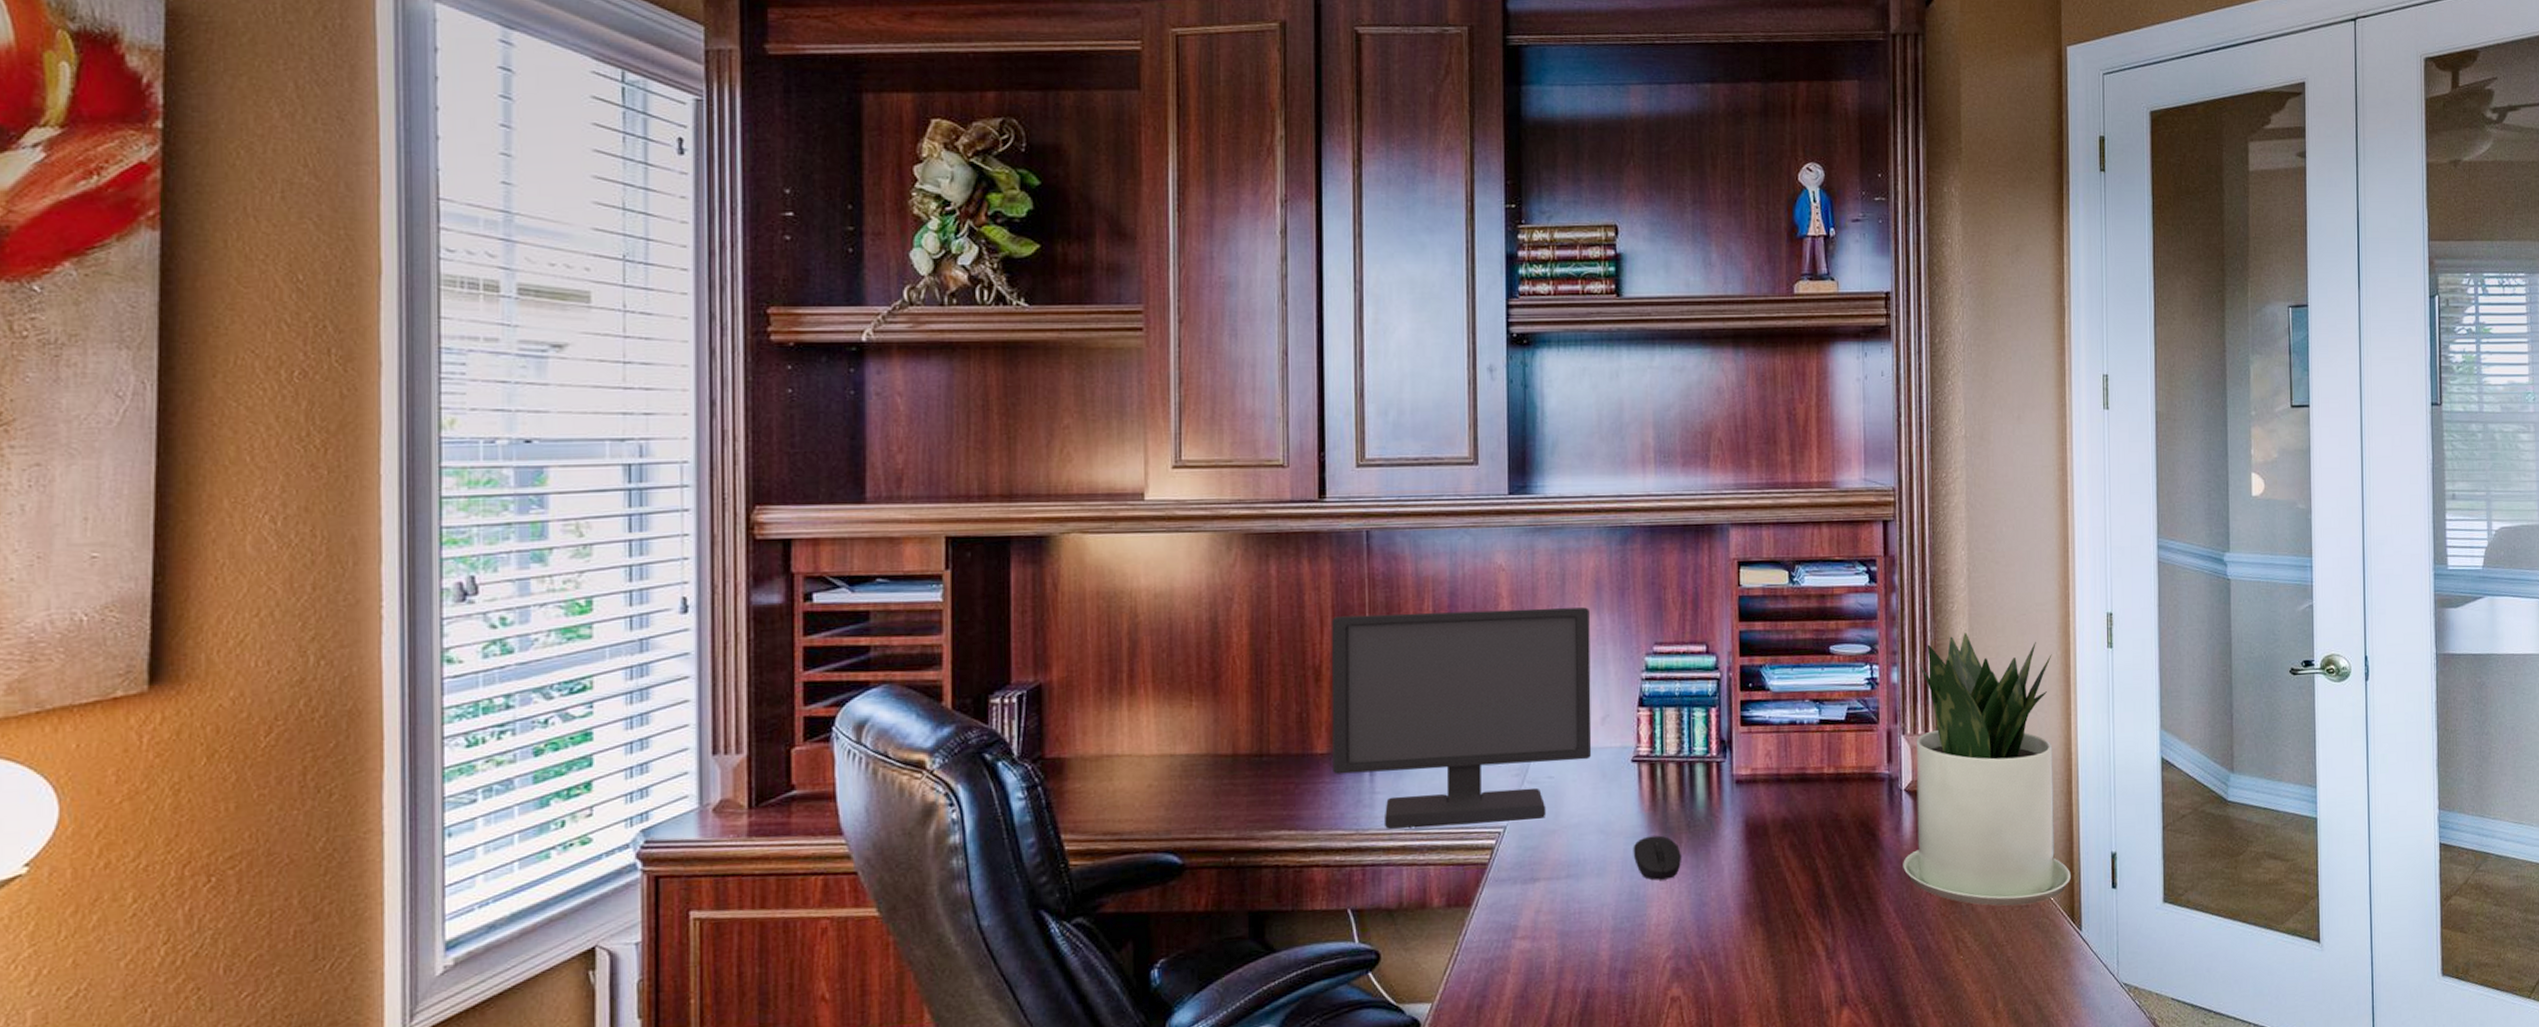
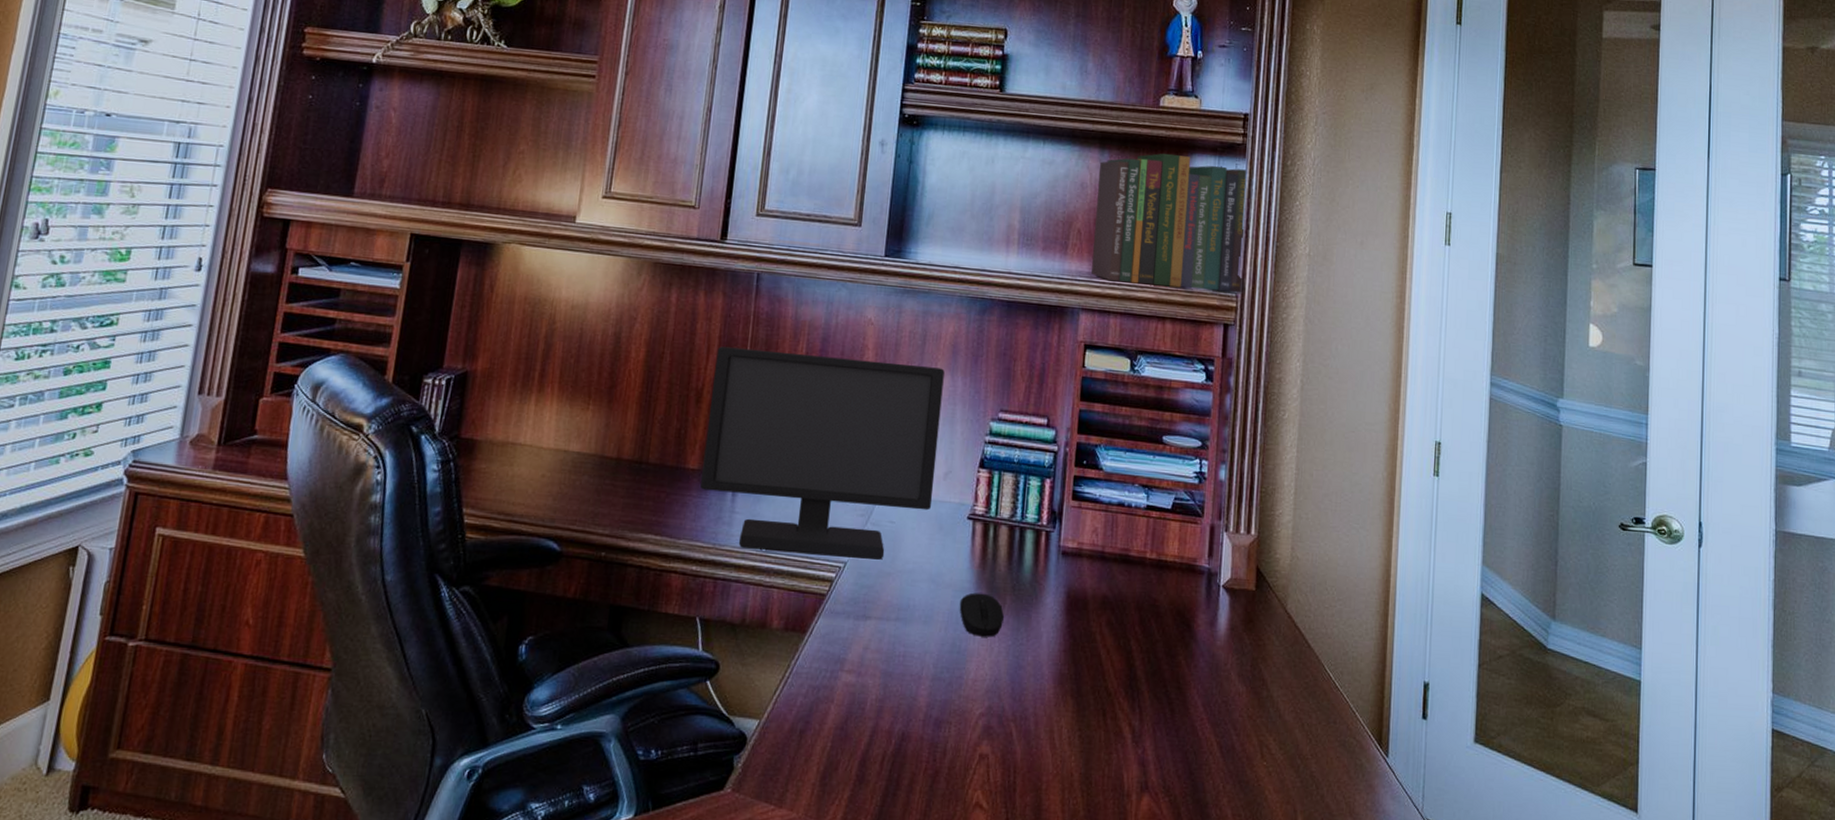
books: none [1735,344,1899,491] -> present [1090,153,1246,293]
planter: present [1903,633,2071,906] -> none [1214,441,1381,721]

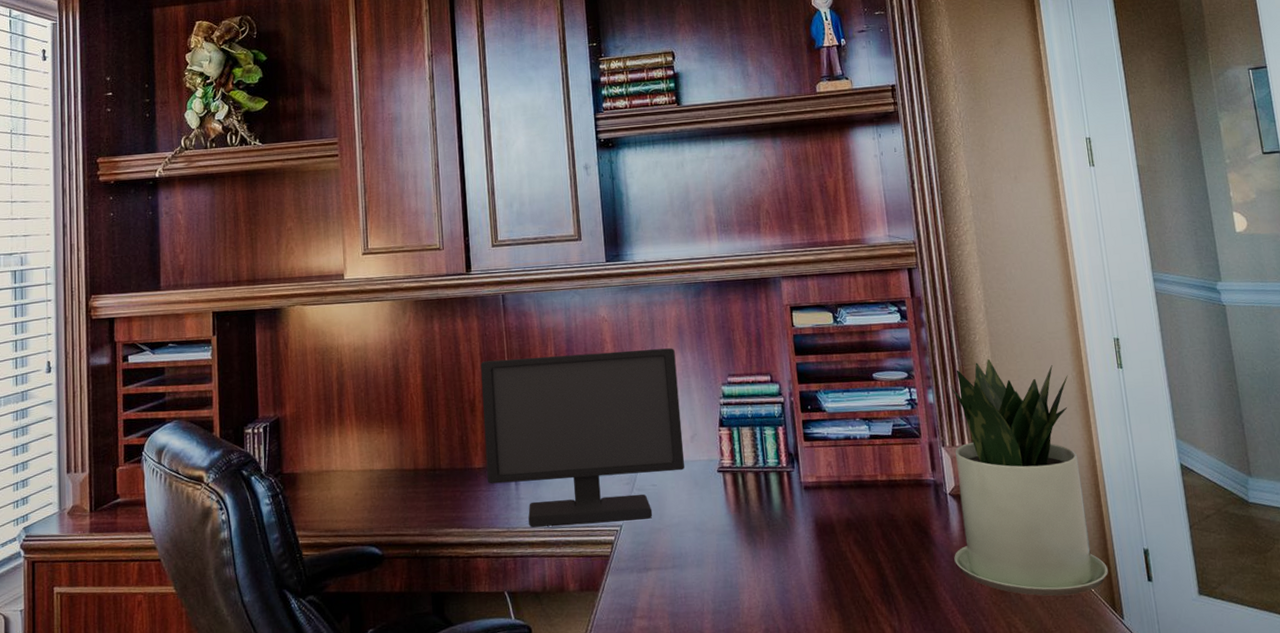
computer mouse: present [959,592,1005,637] -> none [724,533,765,571]
books: present [1090,153,1246,293] -> none [774,131,918,249]
planter: none [1214,441,1381,721] -> present [950,359,1108,596]

